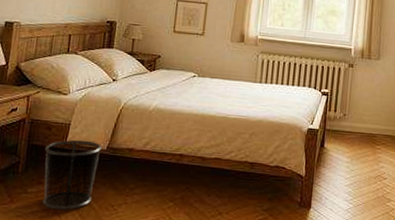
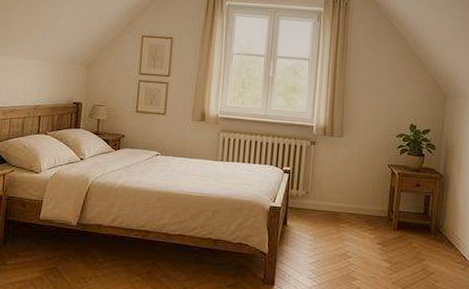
waste bin: present [42,140,102,210] -> none [20,216,72,281]

